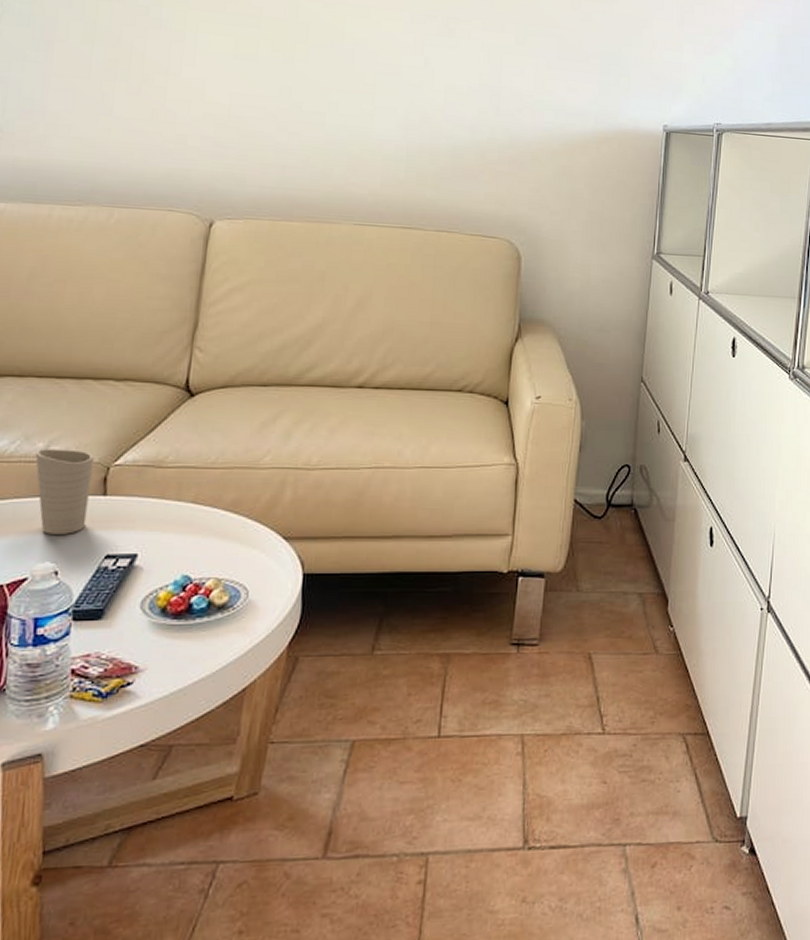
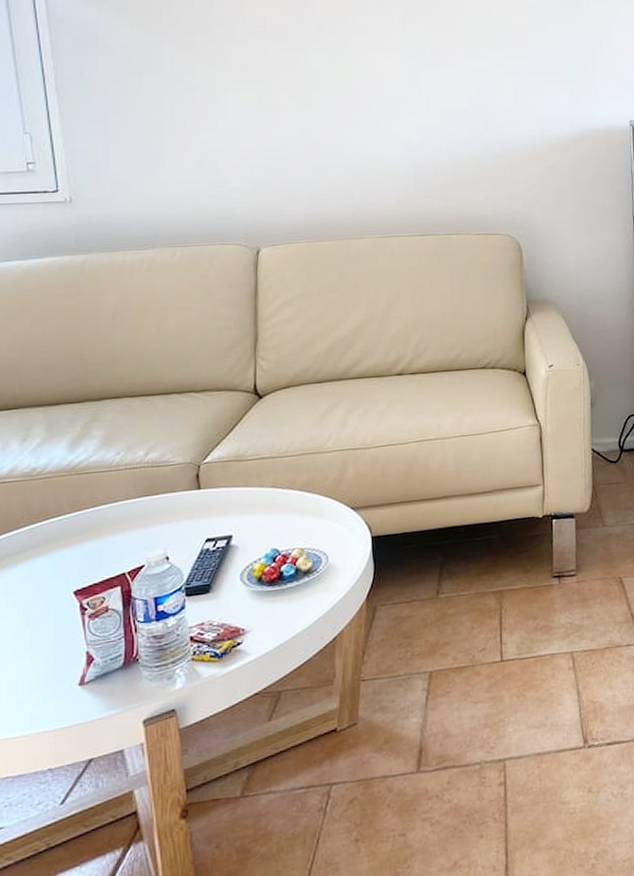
cup: present [35,449,95,534] -> none [137,453,187,527]

